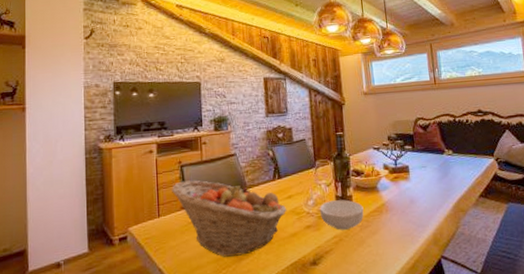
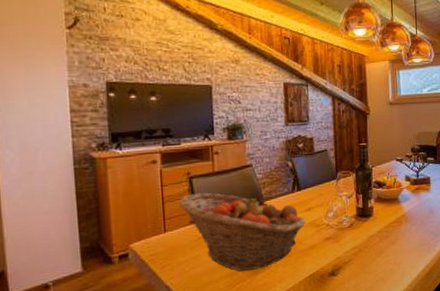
cereal bowl: present [320,199,364,230] -> none [340,211,384,241]

